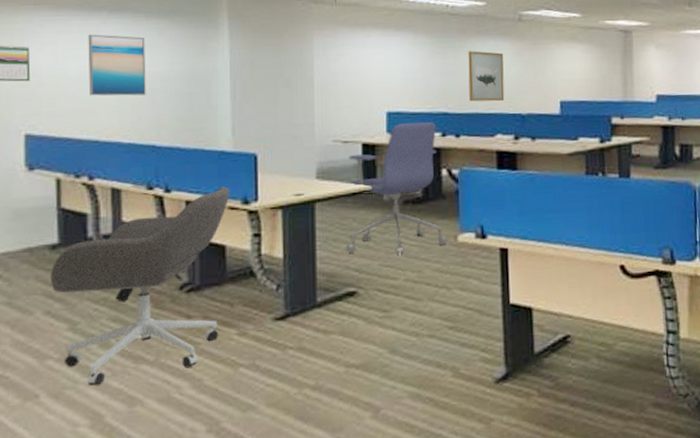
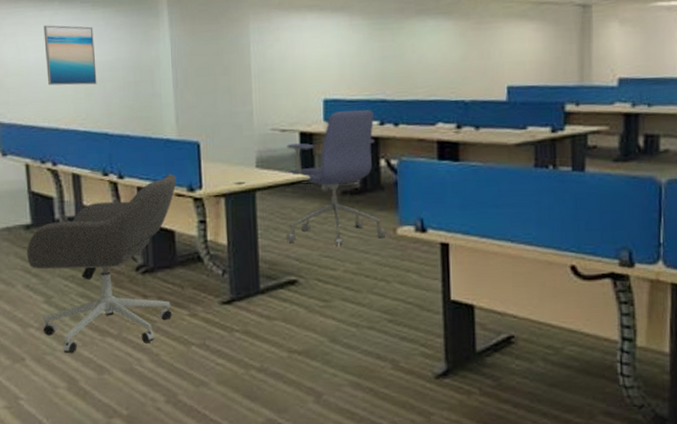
wall art: present [468,51,505,102] -> none [407,32,446,88]

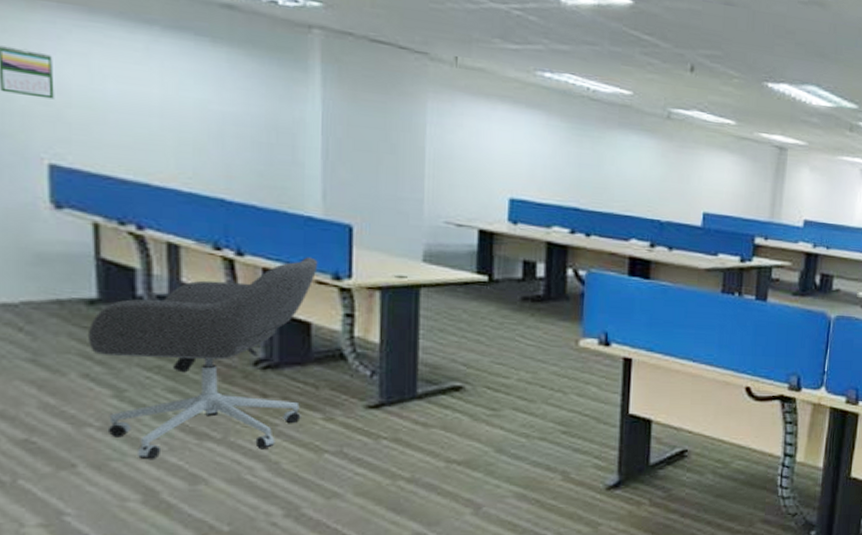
wall art: present [43,25,97,86] -> none [134,52,213,138]
office chair: present [284,110,386,248] -> none [452,213,568,355]

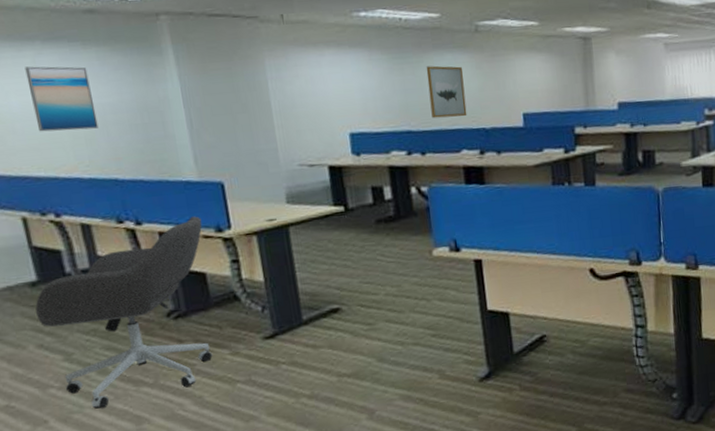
wall art: none [134,52,213,138] -> present [25,66,99,132]
wall art: none [604,144,647,205] -> present [426,65,467,118]

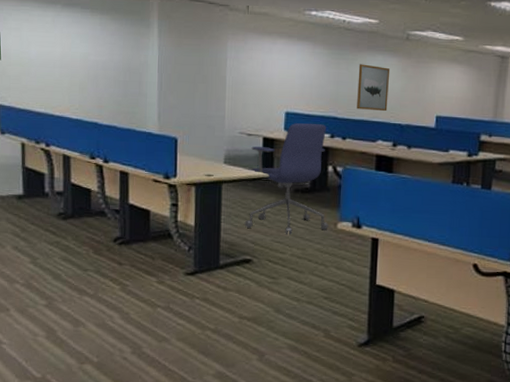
wall art: present [25,66,99,132] -> none [46,24,91,80]
office chair: present [35,216,213,409] -> none [18,162,155,308]
office chair: none [316,141,423,273] -> present [244,123,329,235]

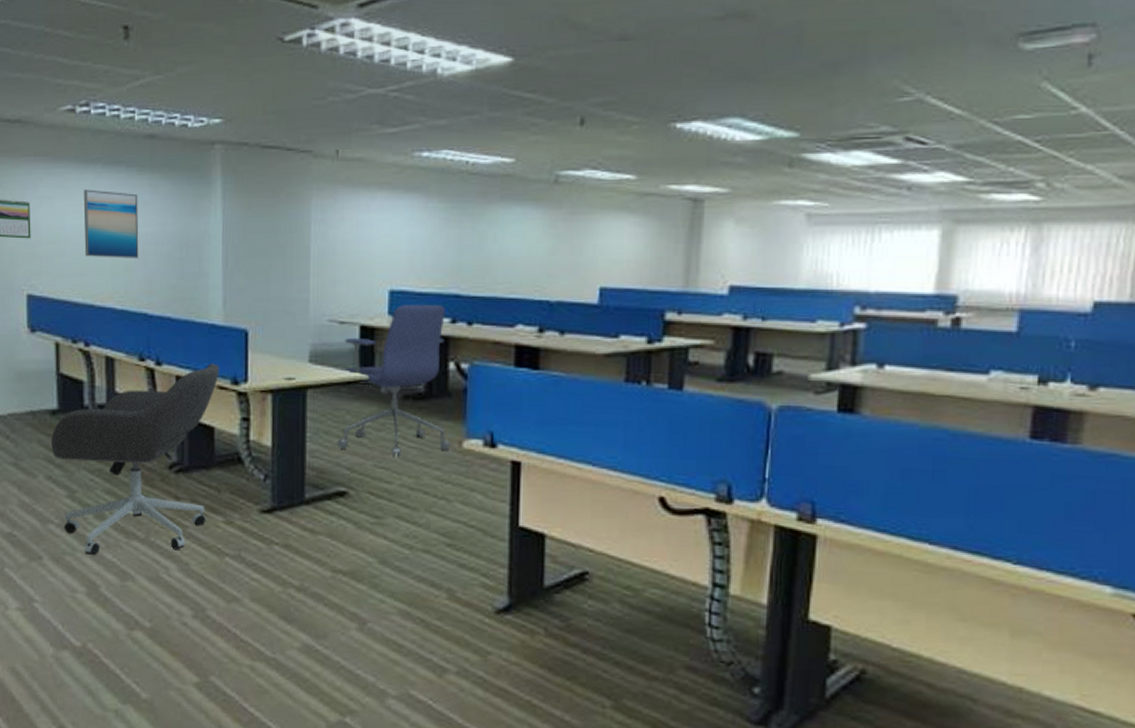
office chair: none [18,162,155,308] -> present [51,363,220,556]
wall art: none [46,24,91,80] -> present [83,189,139,258]
wall art: present [357,64,391,112] -> none [487,220,533,284]

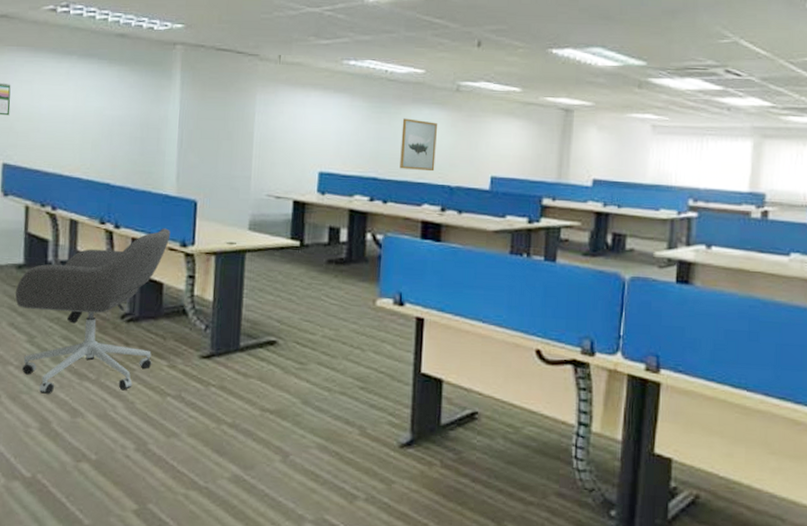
wall art: present [83,189,139,258] -> none [57,76,108,136]
office chair: present [337,305,451,458] -> none [269,184,366,313]
wall art: none [487,220,533,284] -> present [400,118,438,172]

